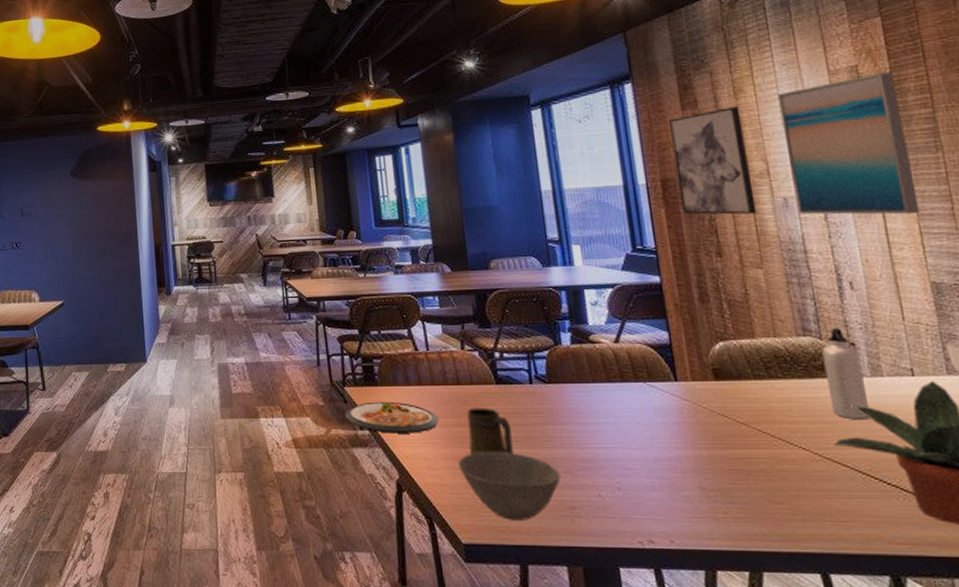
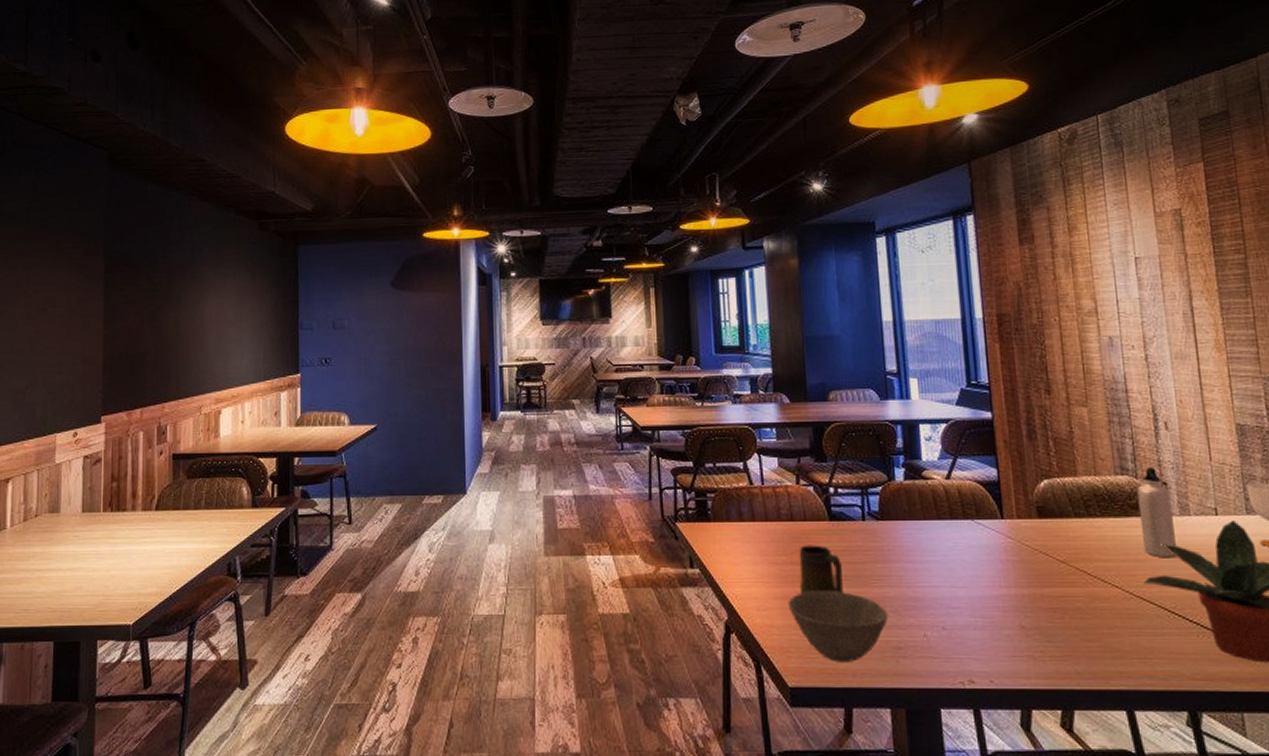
dish: present [345,401,439,433] -> none [675,538,771,572]
wall art: present [669,107,757,215] -> none [1007,244,1084,352]
wall art: present [777,71,921,215] -> none [1108,216,1230,357]

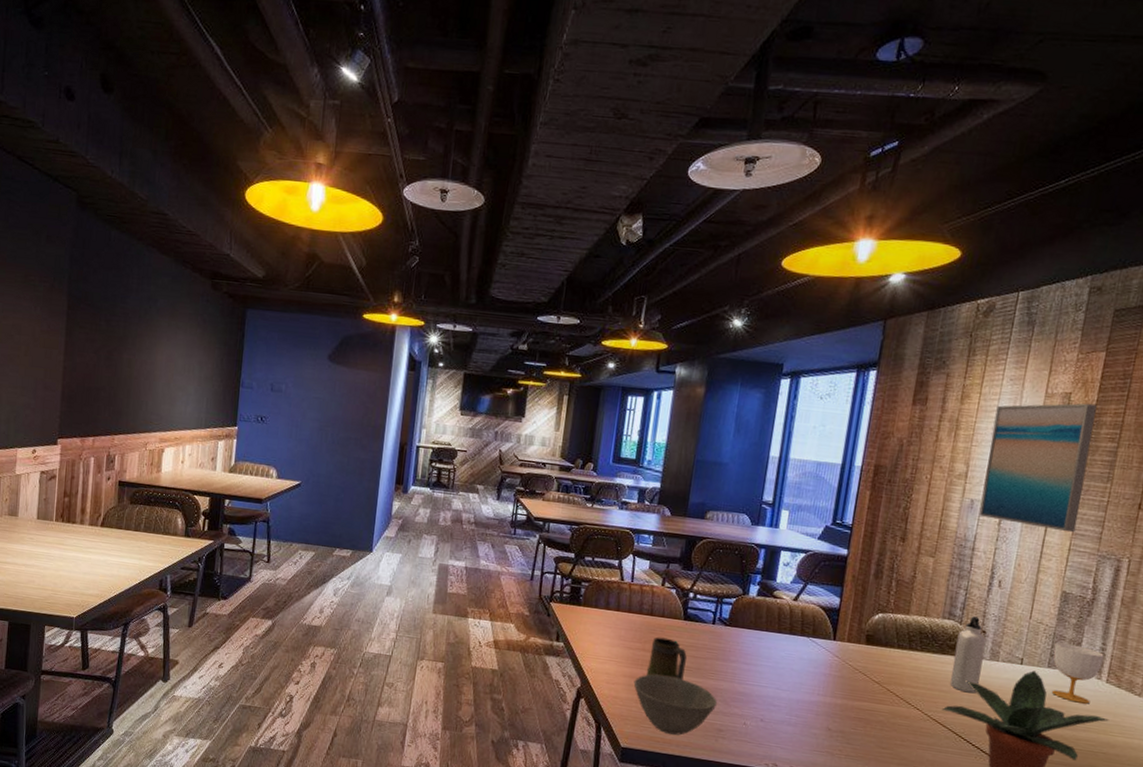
wall art: none [1108,216,1230,357] -> present [978,403,1097,533]

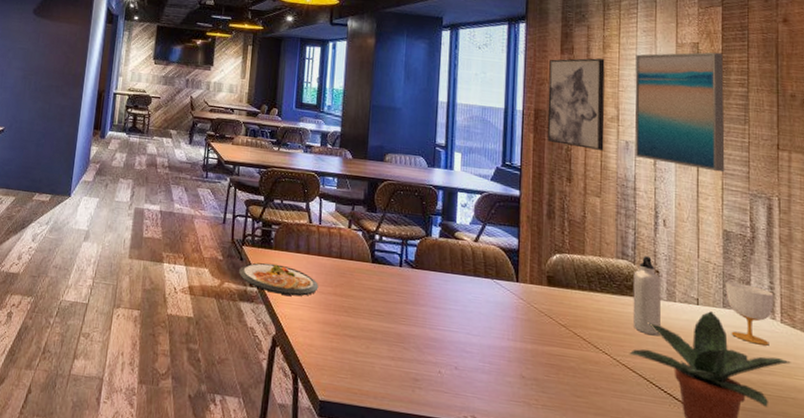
dish: none [545,618,627,651] -> present [239,262,319,296]
bowl: present [633,674,717,735] -> none [327,320,410,386]
mug: present [646,637,688,680] -> none [339,280,378,326]
wall art: none [885,409,961,509] -> present [547,58,605,151]

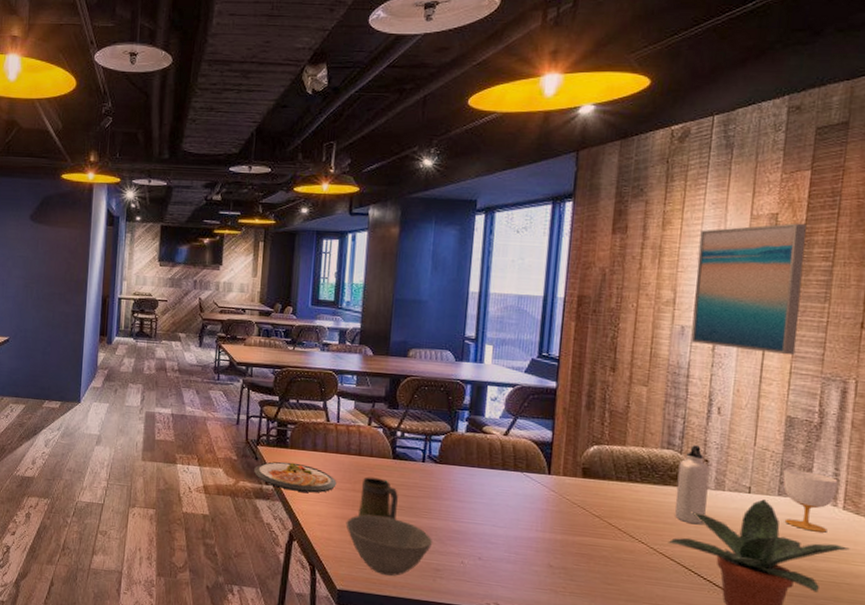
bowl: none [327,320,410,386] -> present [345,514,432,576]
mug: none [339,280,378,326] -> present [357,477,399,520]
wall art: present [547,58,605,151] -> none [591,237,664,337]

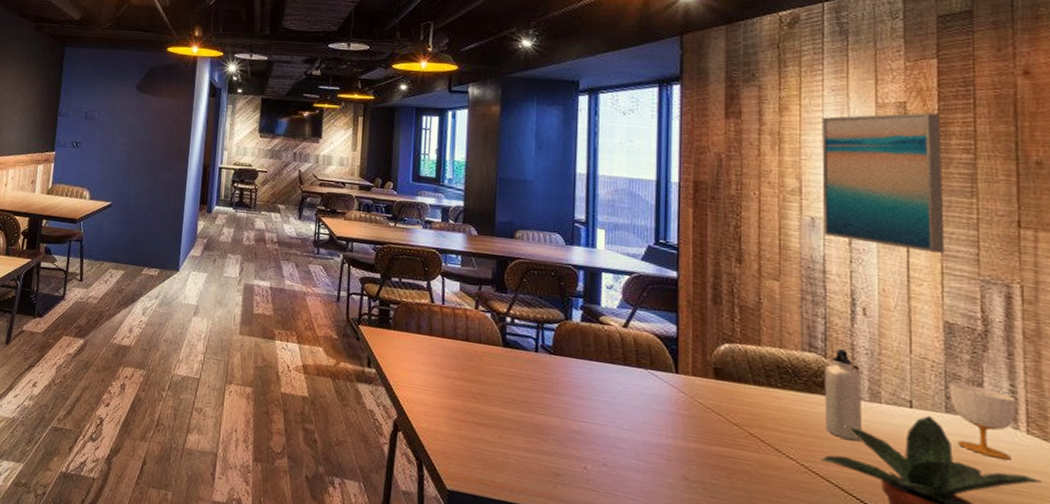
dish: present [254,461,337,493] -> none [356,343,444,380]
bowl: present [345,514,432,576] -> none [454,406,550,479]
mug: present [357,477,399,520] -> none [467,365,512,415]

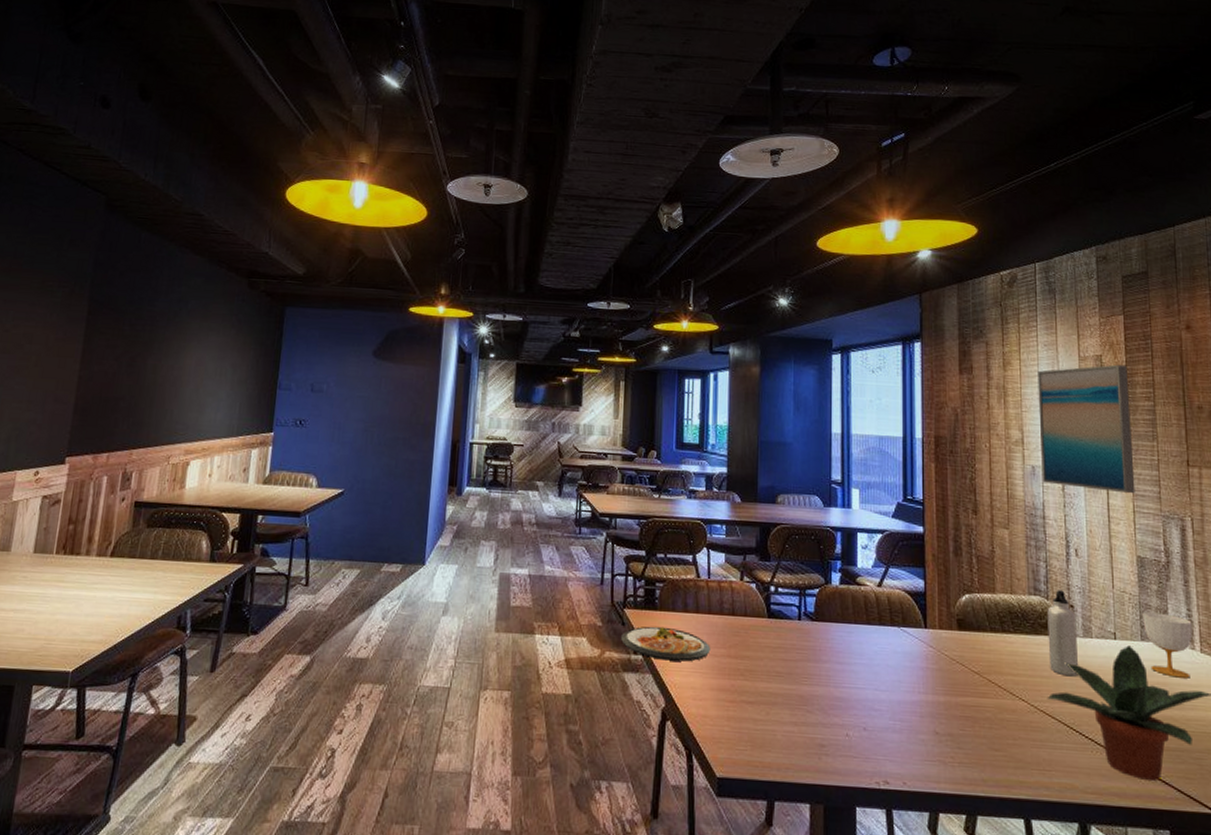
dish: none [356,343,444,380] -> present [621,626,711,662]

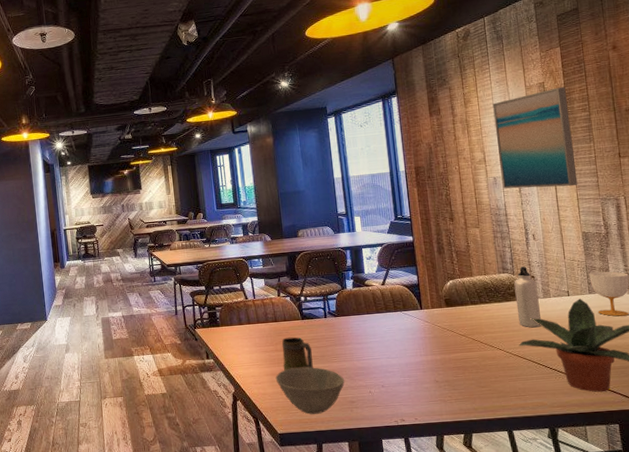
dish: present [621,626,711,662] -> none [196,337,263,360]
bowl: none [722,684,814,756] -> present [275,367,345,414]
mug: none [734,639,777,689] -> present [281,337,313,371]

